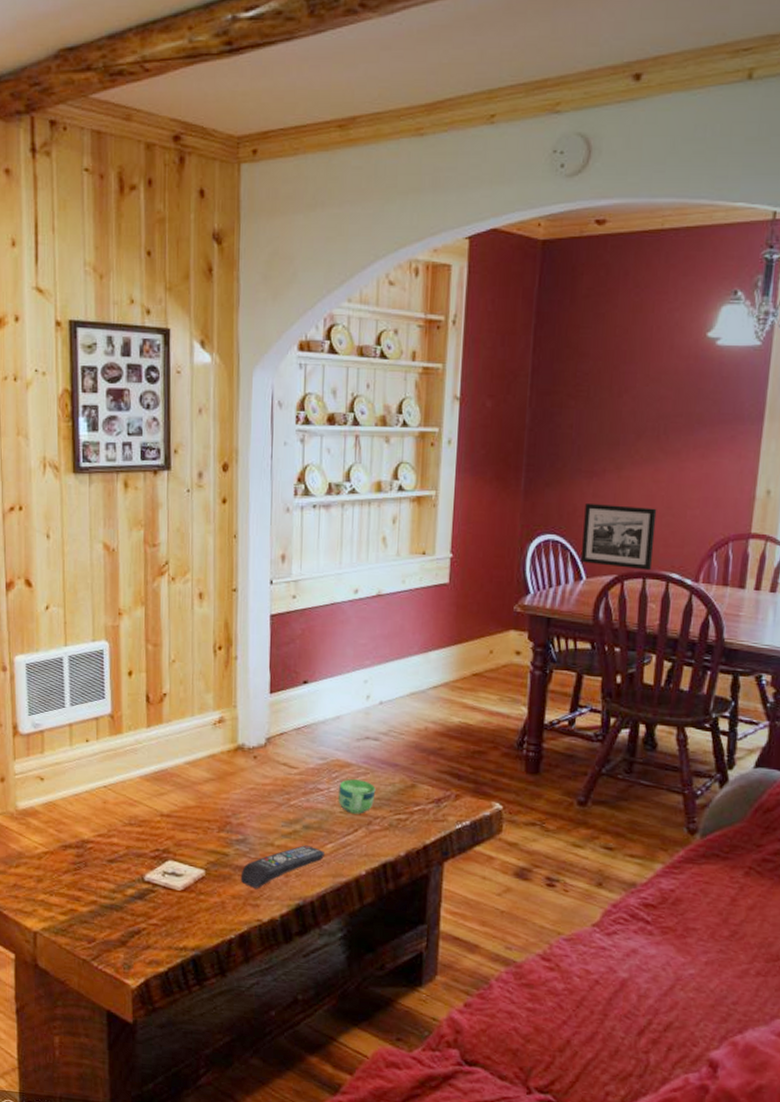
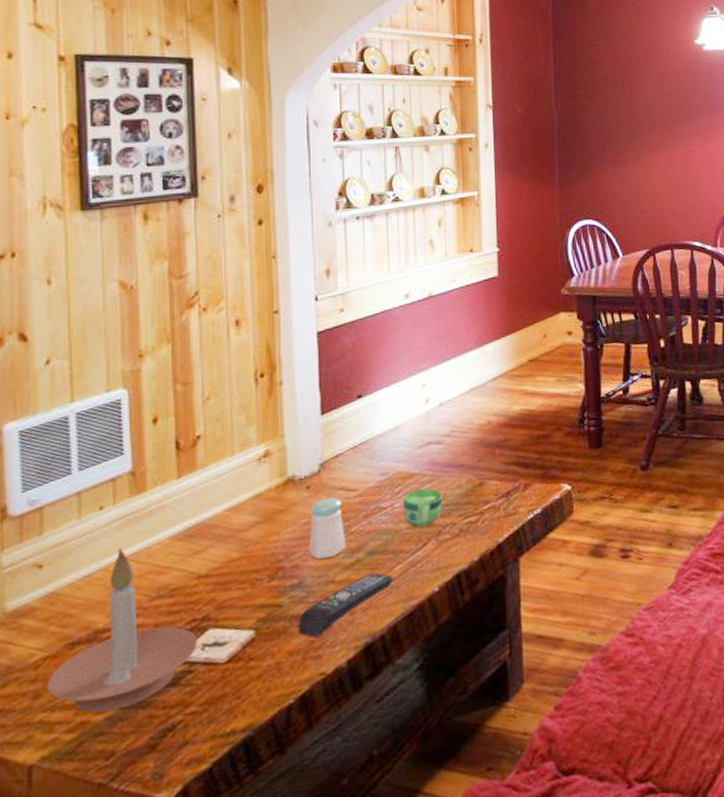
candle holder: none [46,777,159,907] -> present [46,548,197,713]
salt shaker: none [253,769,286,823] -> present [308,497,347,559]
picture frame: present [581,502,657,571] -> none [614,187,678,243]

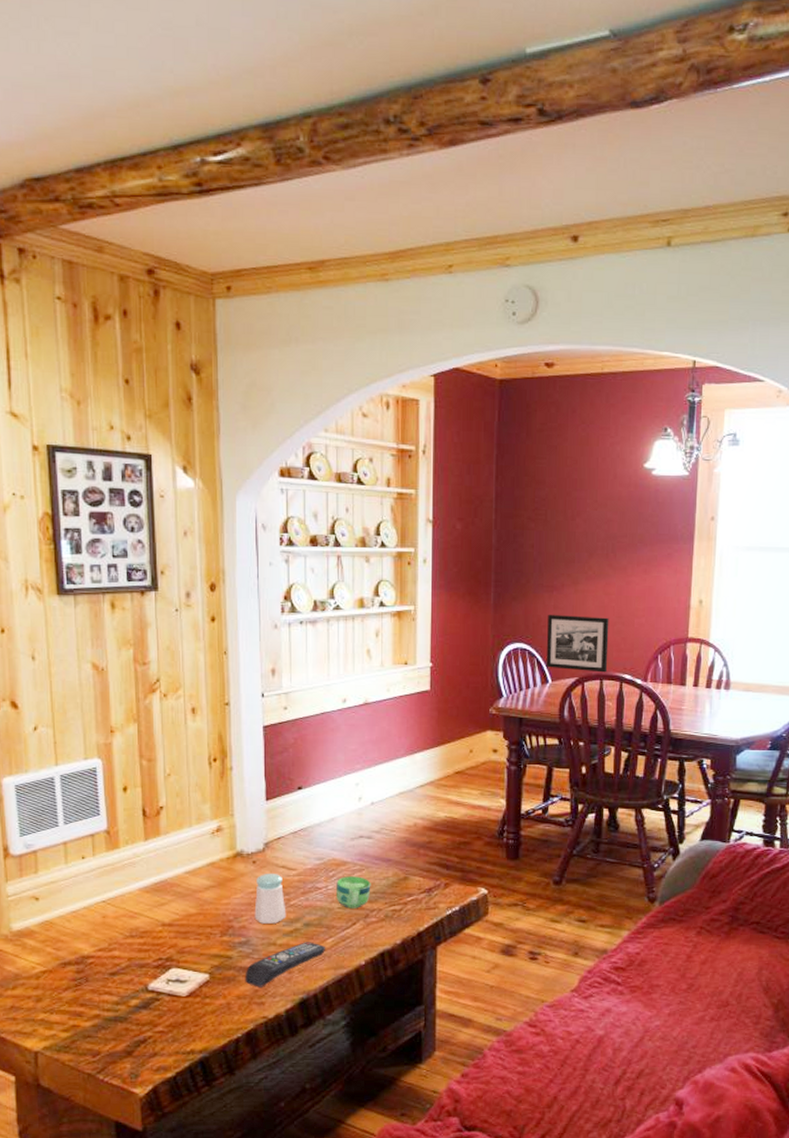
candle holder: present [46,548,197,713] -> none [45,893,163,1021]
picture frame: none [614,187,678,243] -> present [547,614,609,673]

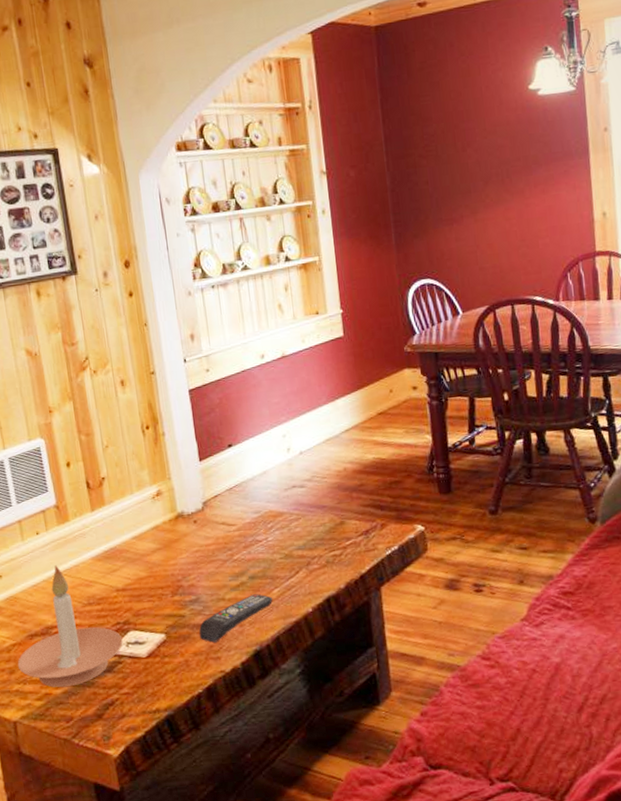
candle holder: none [45,893,163,1021] -> present [17,565,123,688]
salt shaker: present [254,873,286,924] -> none [199,530,232,581]
cup: present [335,876,371,908] -> none [275,525,310,558]
picture frame: present [547,614,609,673] -> none [451,242,518,300]

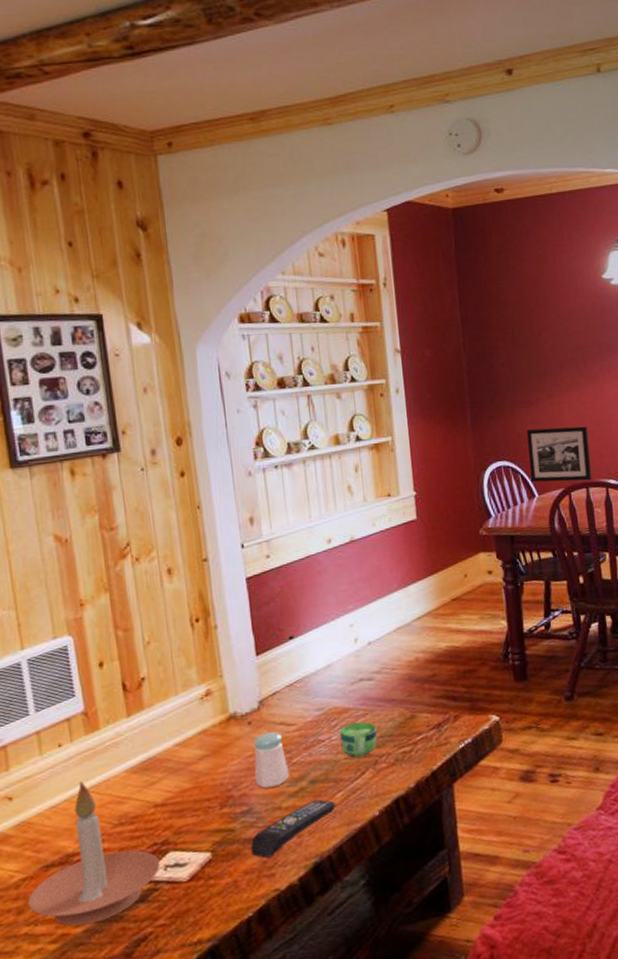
salt shaker: none [199,530,232,581] -> present [253,731,290,788]
cup: none [275,525,310,558] -> present [340,721,378,758]
picture frame: none [451,242,518,300] -> present [527,426,592,483]

